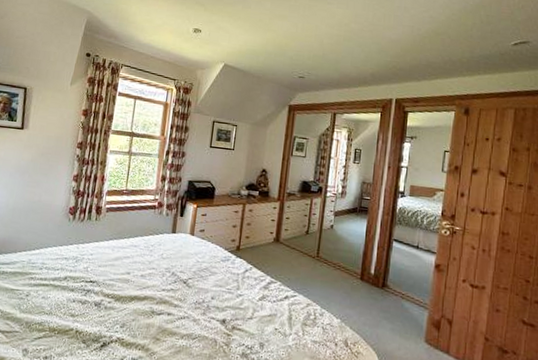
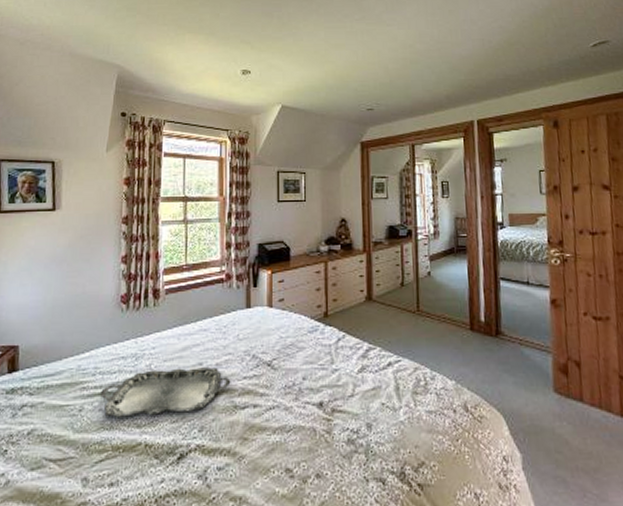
serving tray: none [44,272,152,311] -> present [99,366,231,417]

